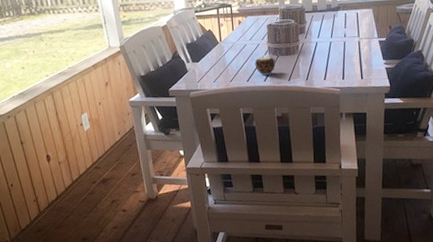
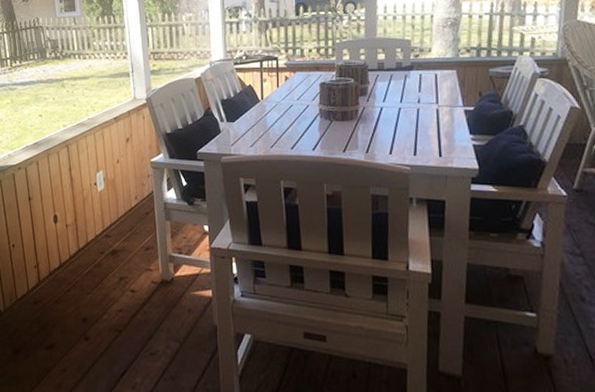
candle: present [254,54,276,76] -> none [301,118,328,143]

